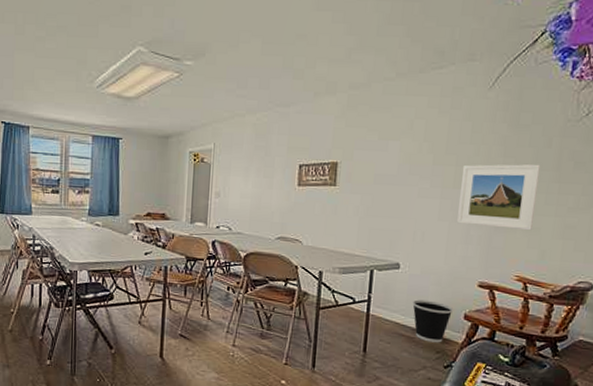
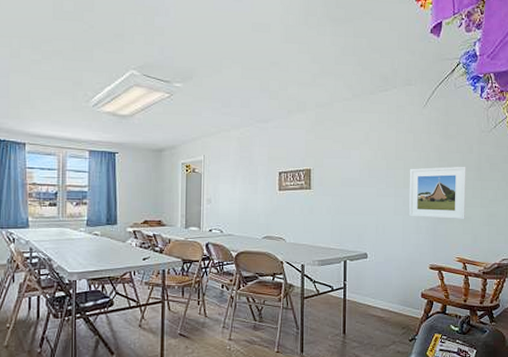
wastebasket: present [412,299,454,343] -> none [380,283,413,320]

